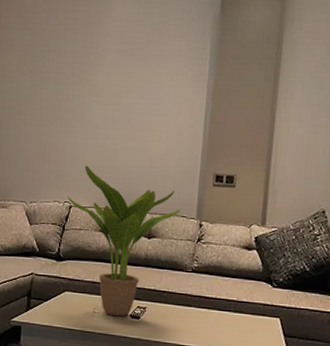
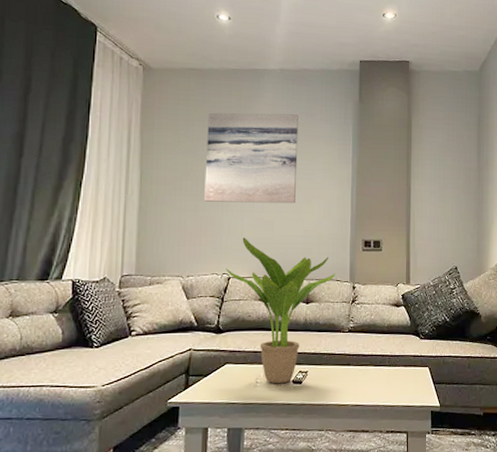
wall art: none [48,30,150,131] -> present [204,112,299,204]

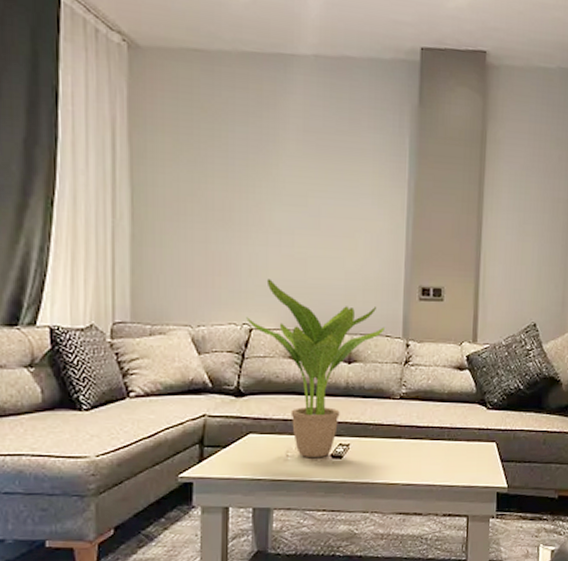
wall art: present [204,112,299,204] -> none [216,111,339,238]

